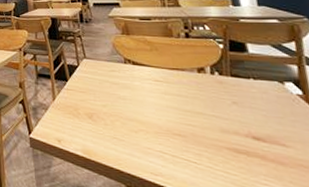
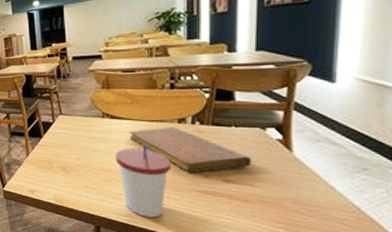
cup: none [140,92,198,179] -> present [115,143,171,218]
notebook: none [152,76,278,128] -> present [129,126,251,173]

